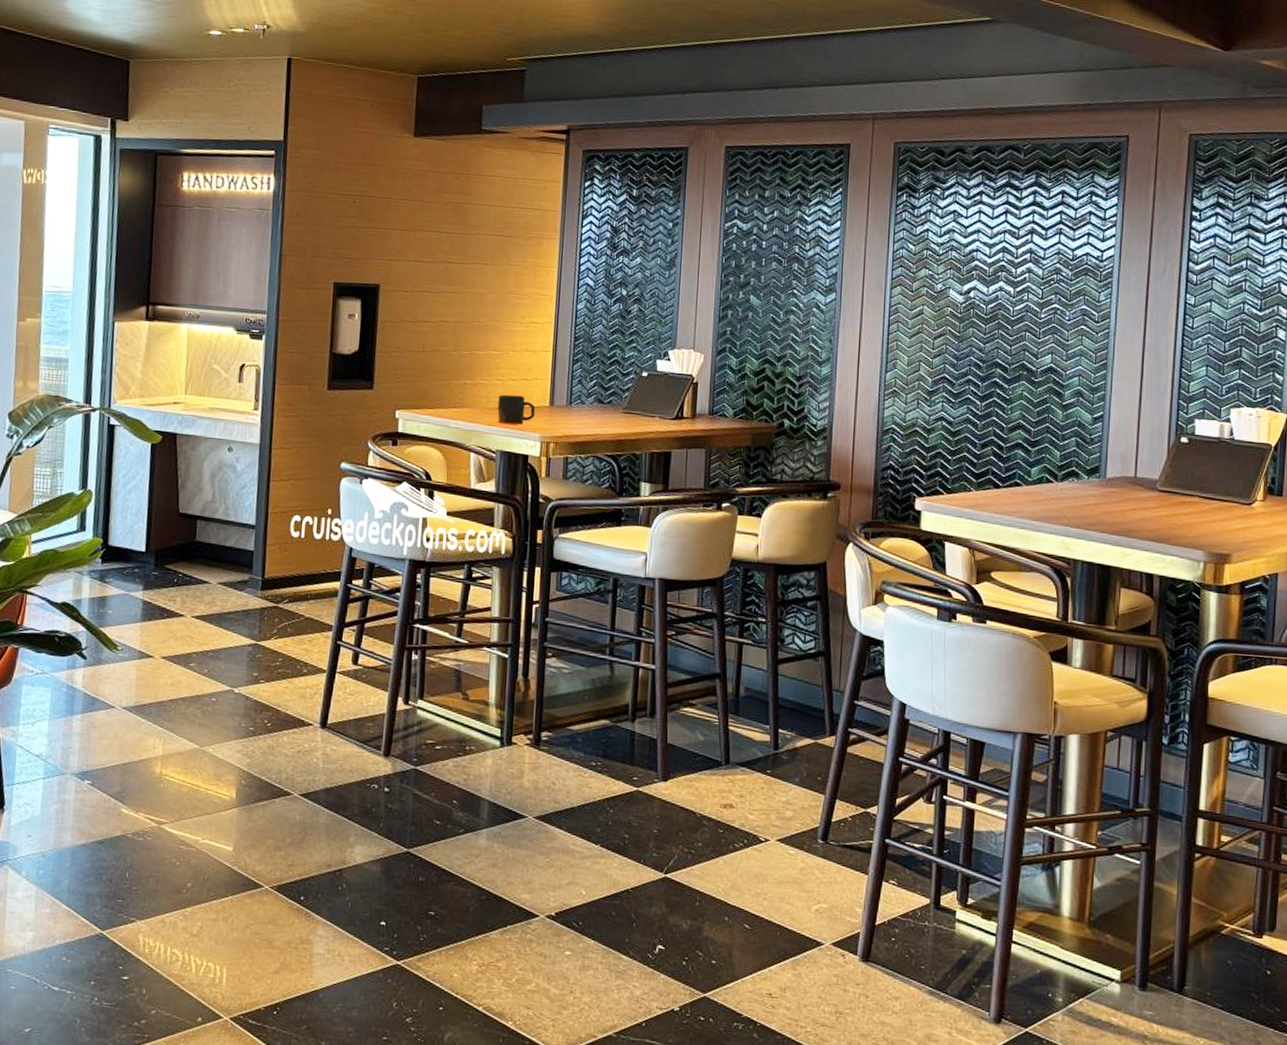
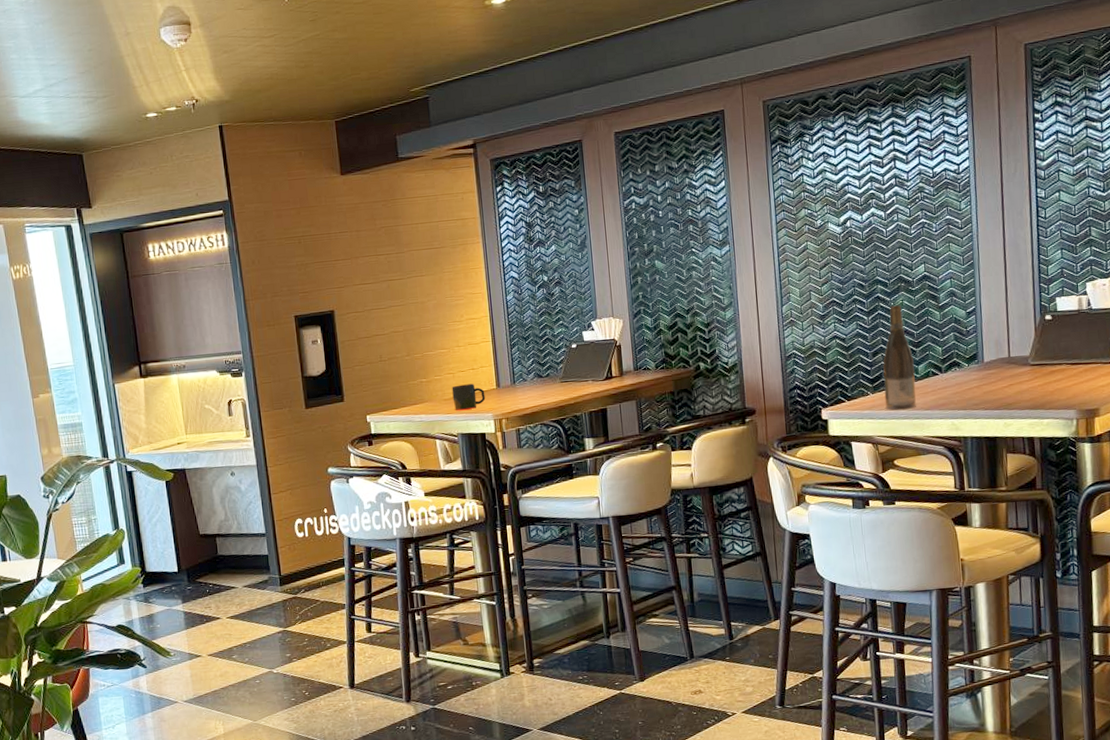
wine bottle: none [988,394,1027,516] -> present [883,305,916,411]

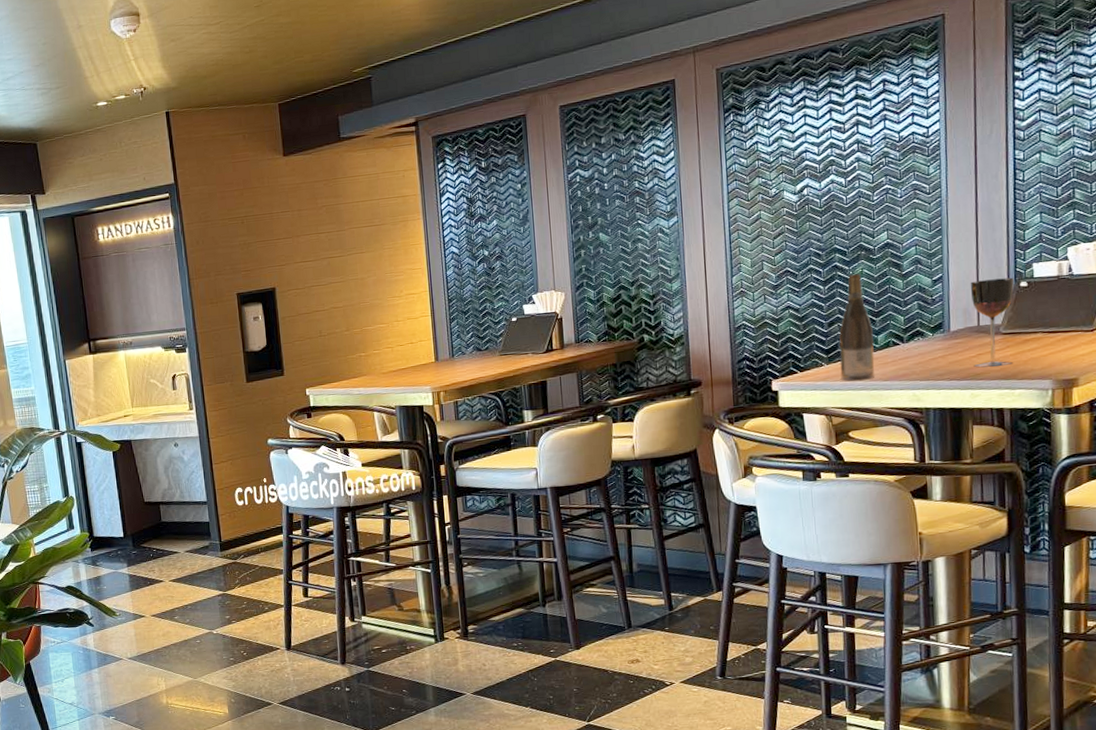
mug: present [452,383,486,410] -> none [390,357,424,384]
wineglass: none [1000,311,1041,398] -> present [970,277,1014,368]

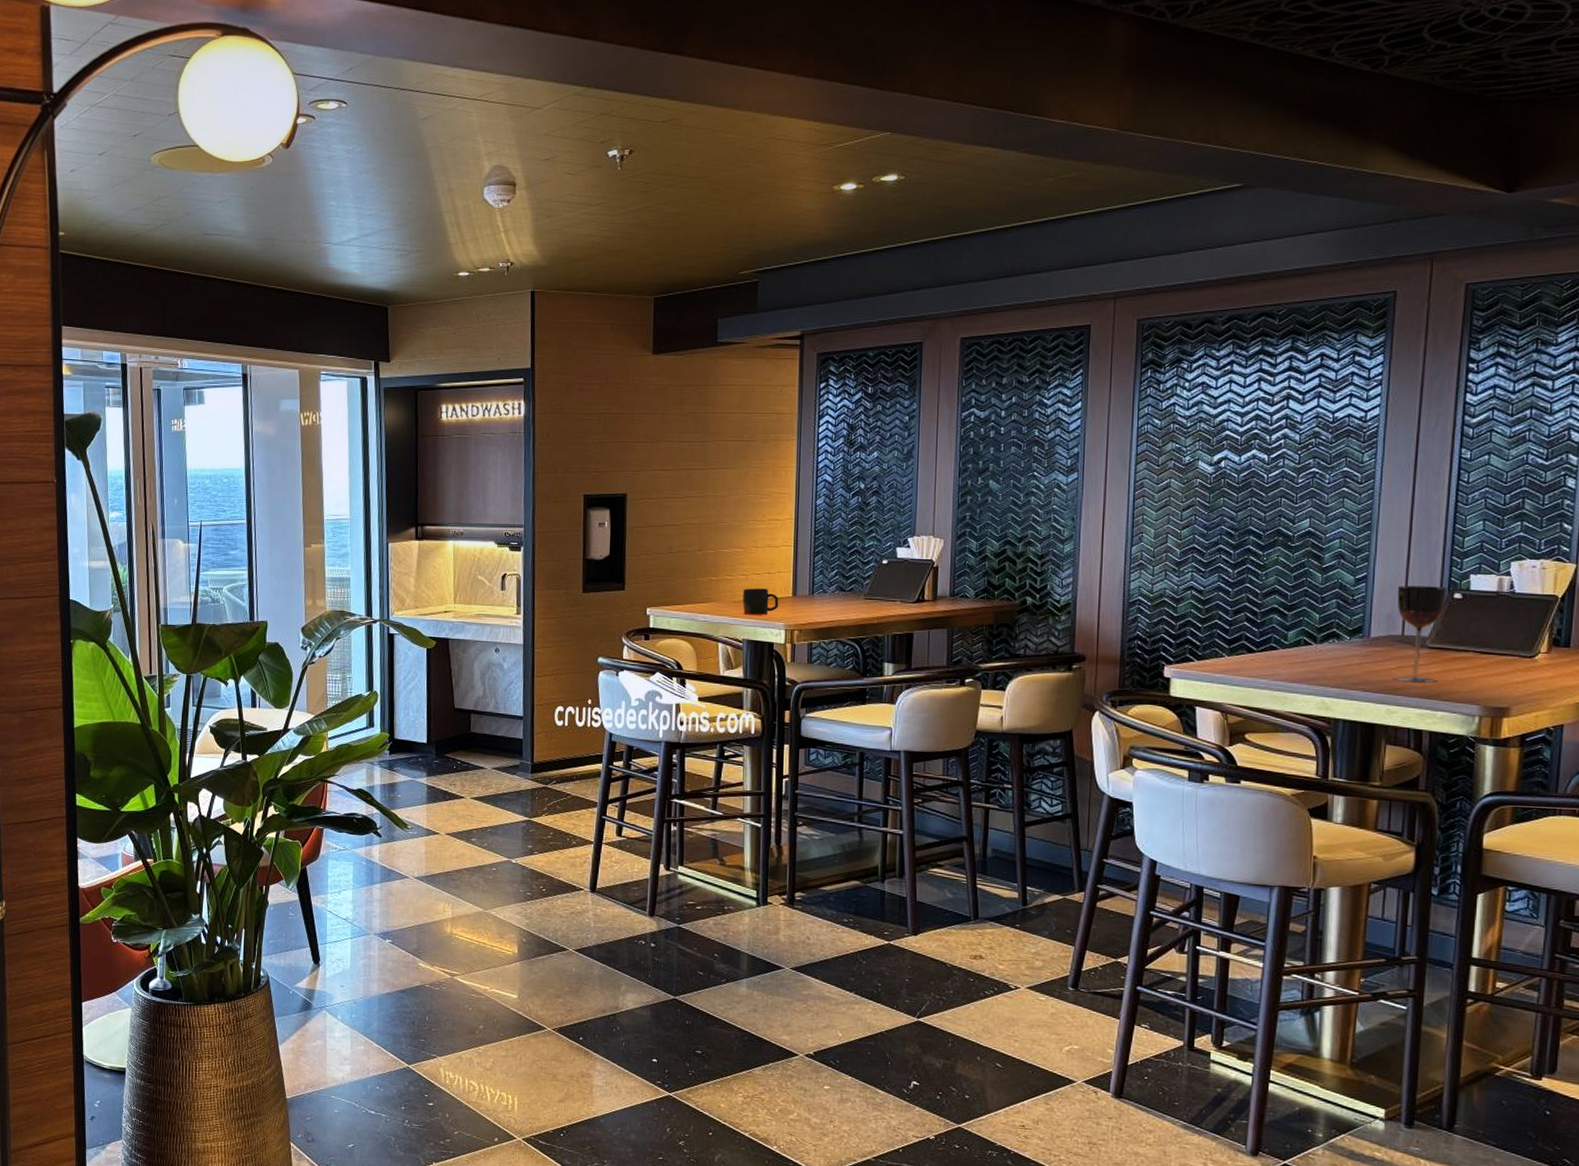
mug: none [390,357,424,384] -> present [742,588,779,615]
wine bottle: present [839,273,875,382] -> none [1242,560,1283,679]

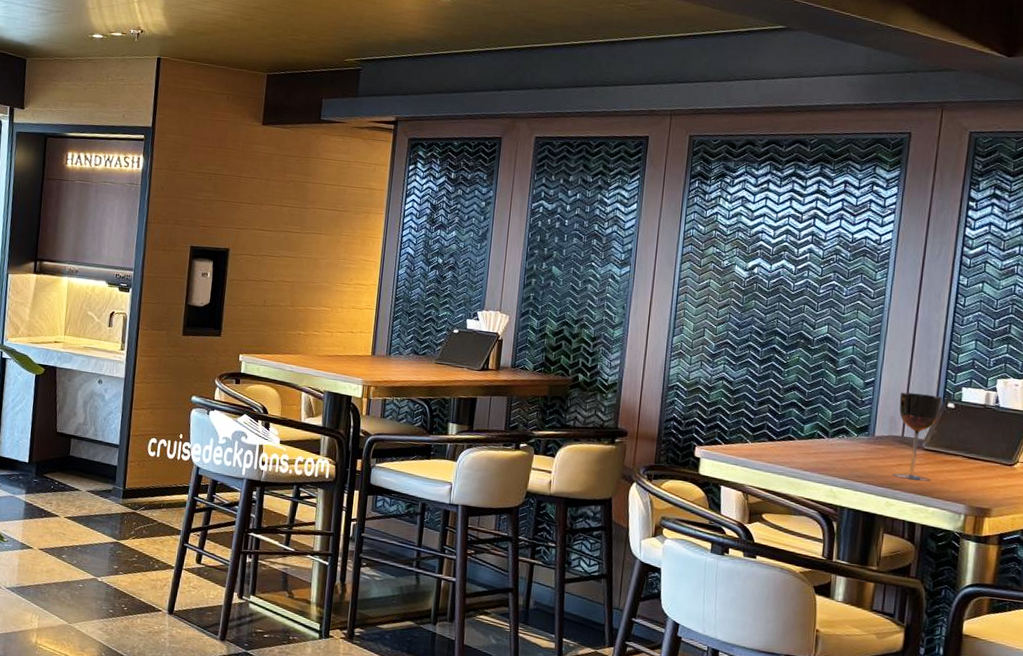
mug: present [742,588,779,615] -> none [326,344,359,370]

